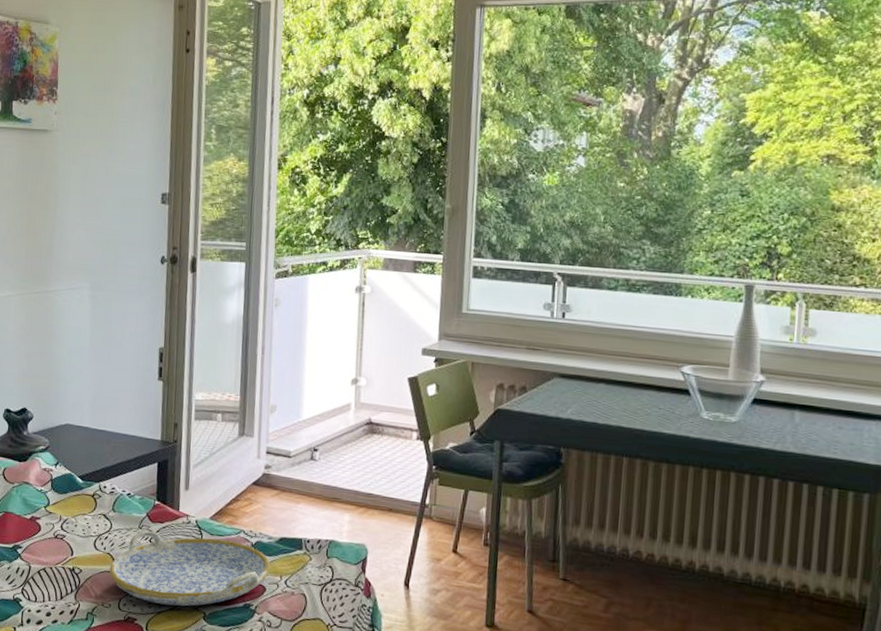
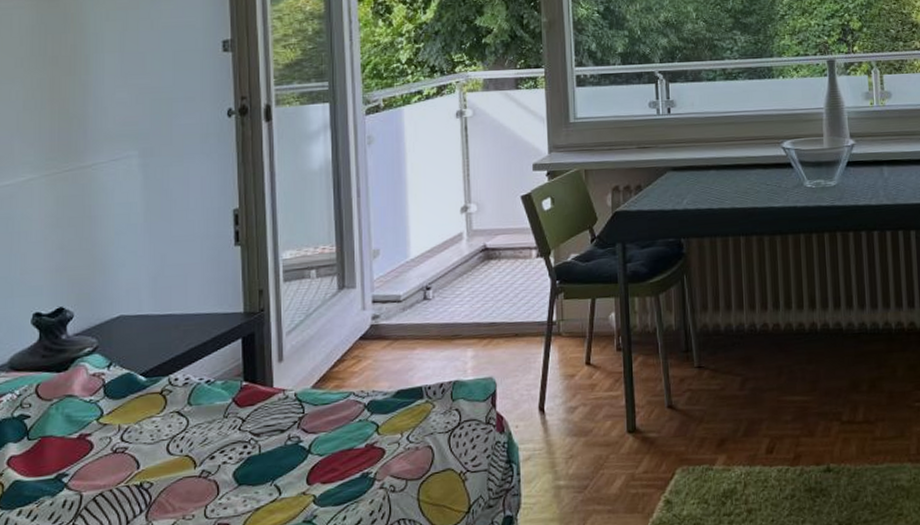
serving tray: present [109,531,271,607] -> none [190,407,388,501]

